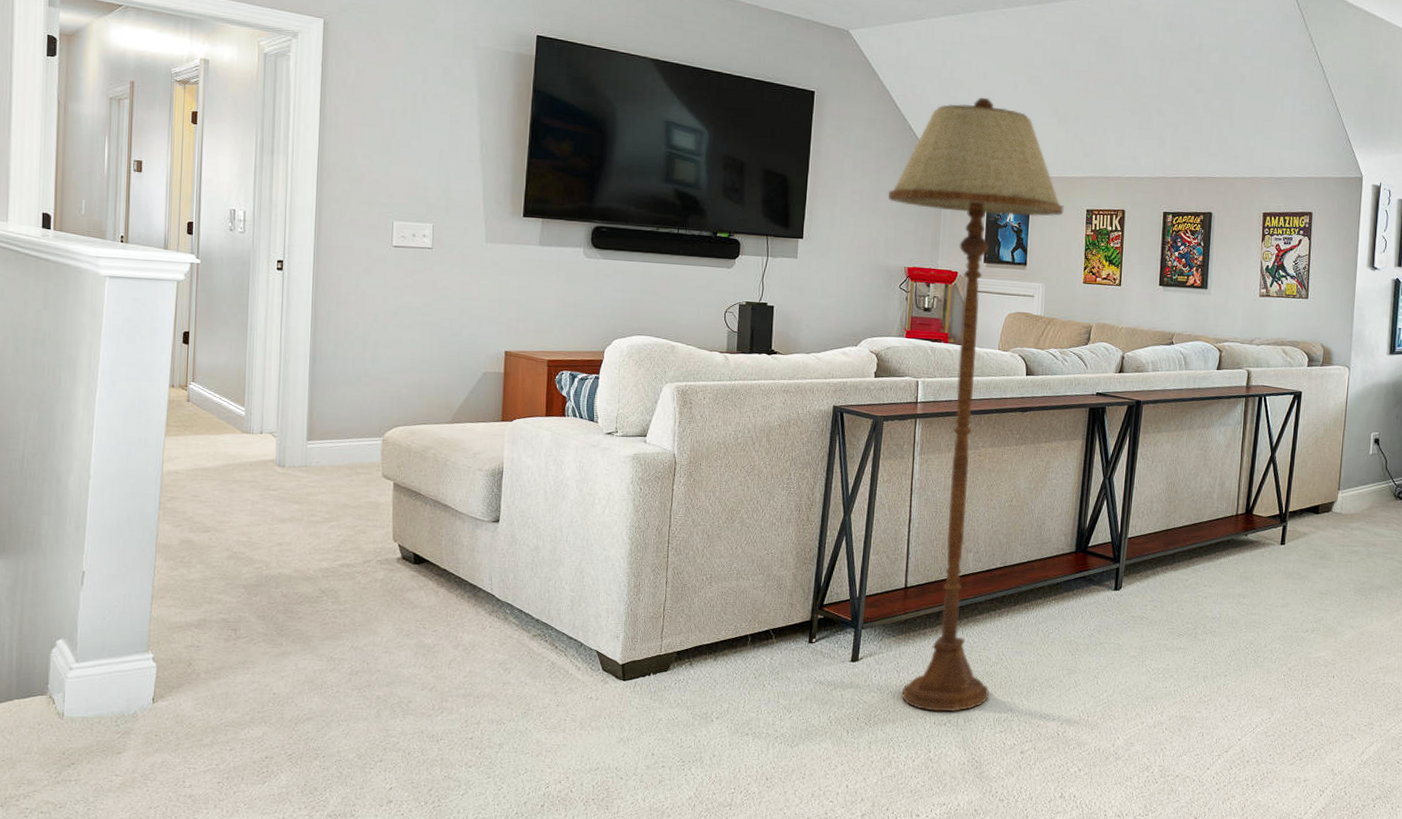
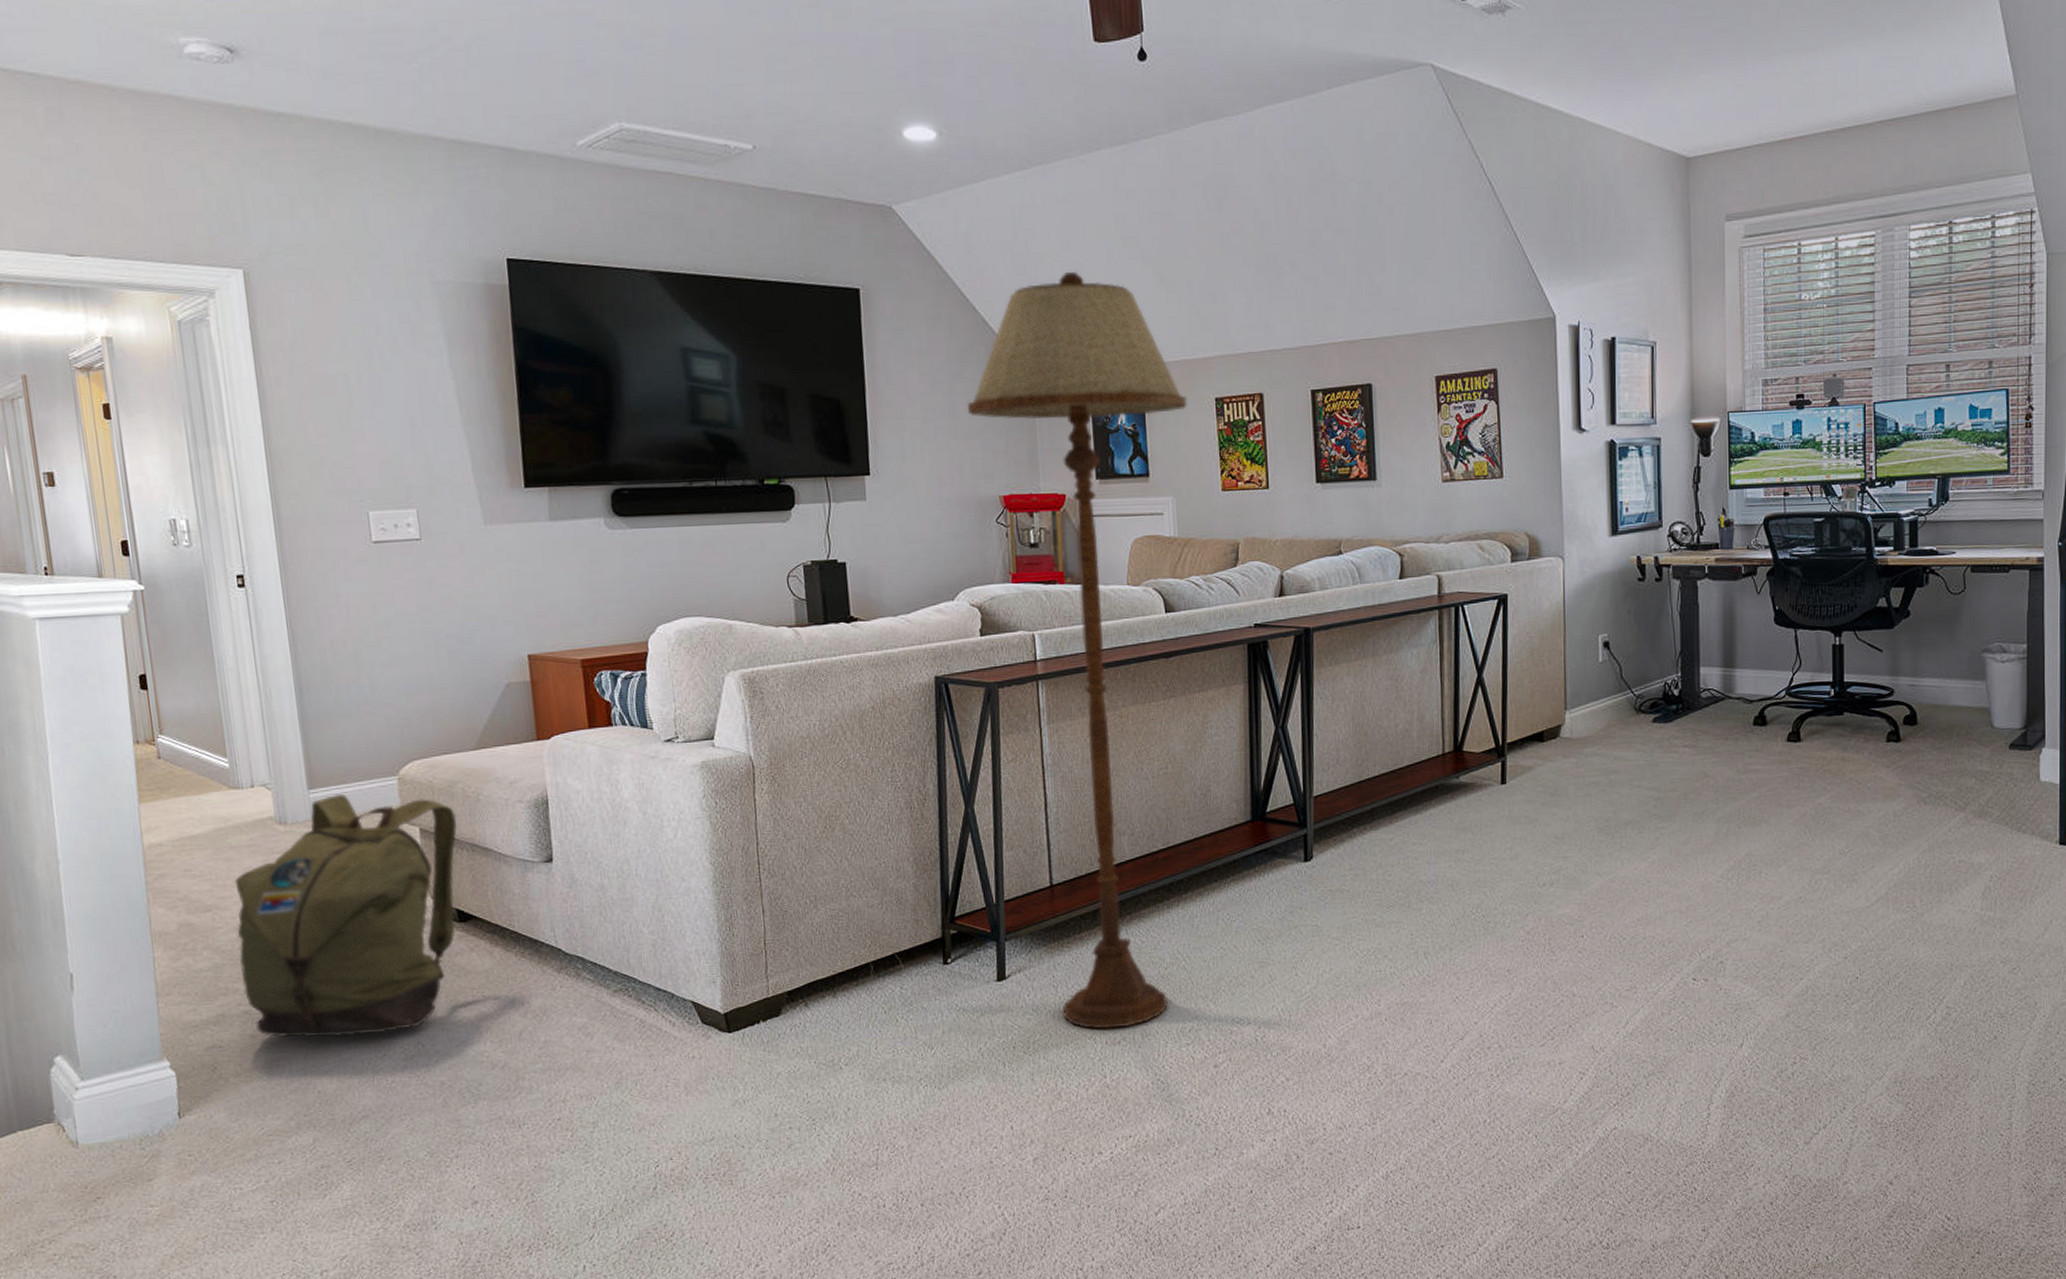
backpack: none [226,446,426,650] -> present [234,793,457,1038]

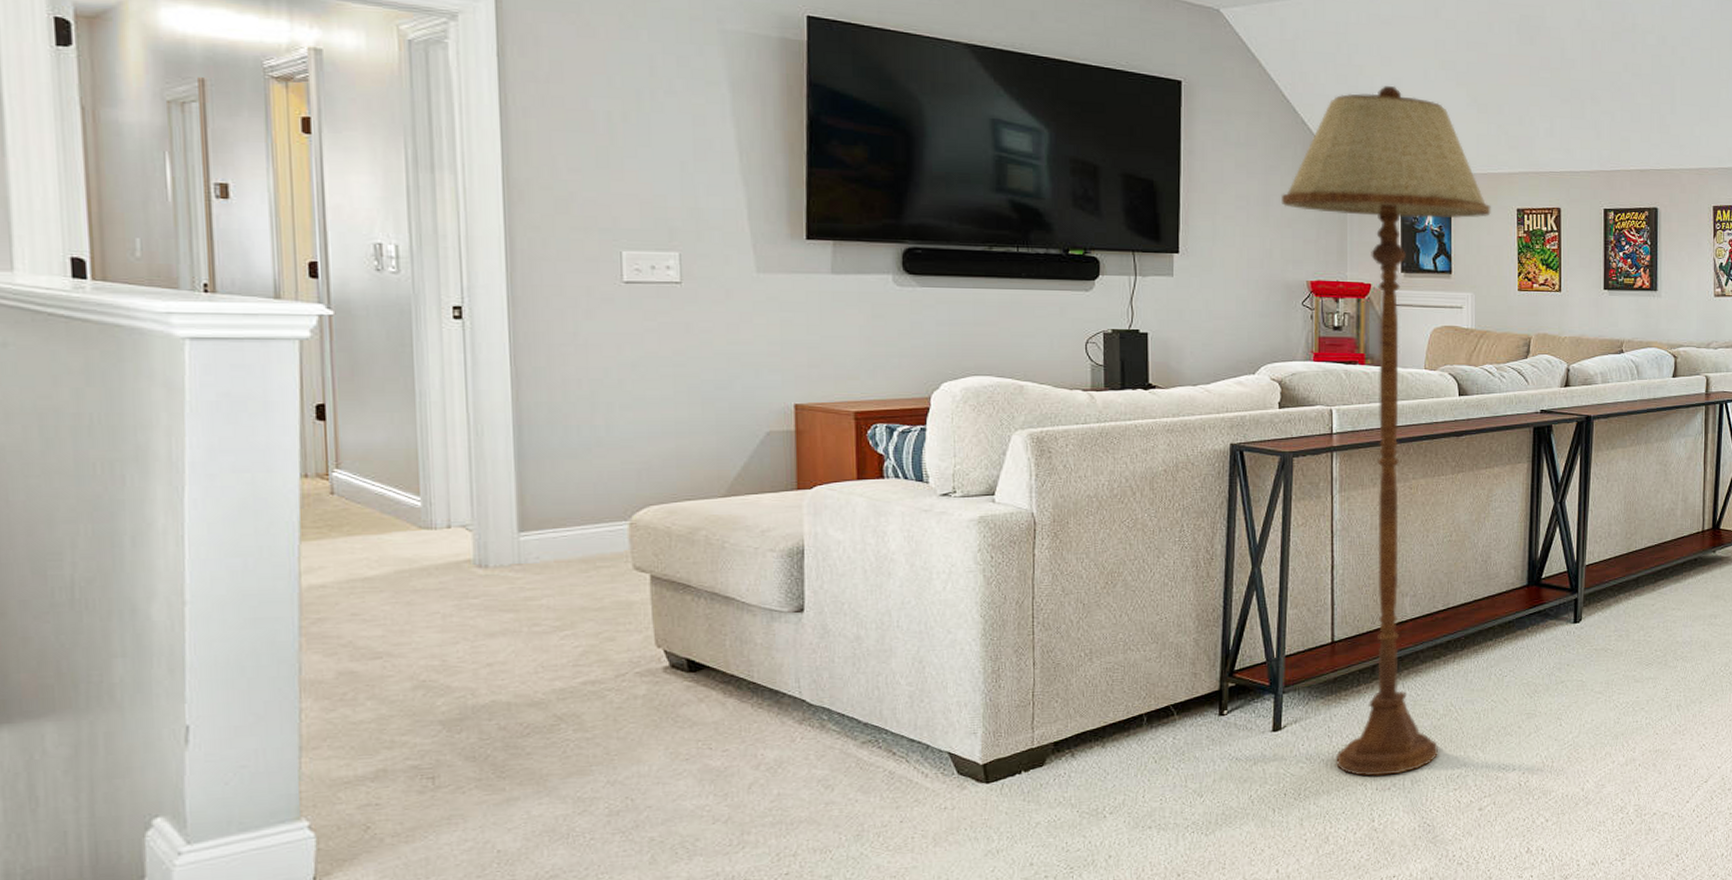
backpack: present [234,793,457,1038] -> none [411,537,696,794]

